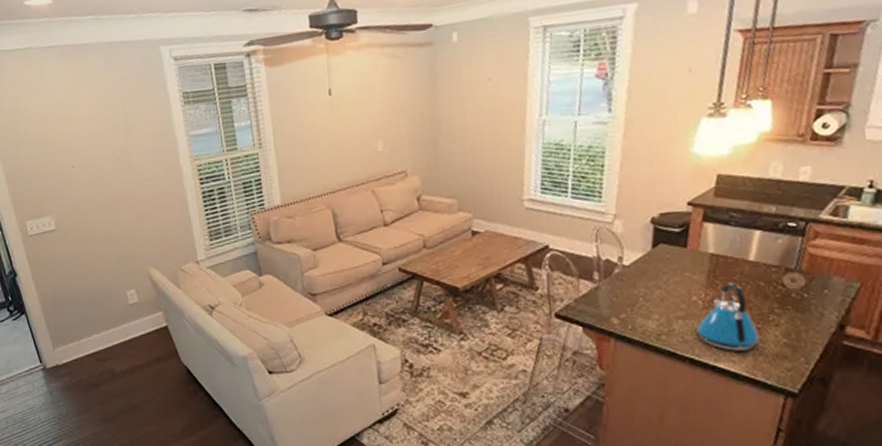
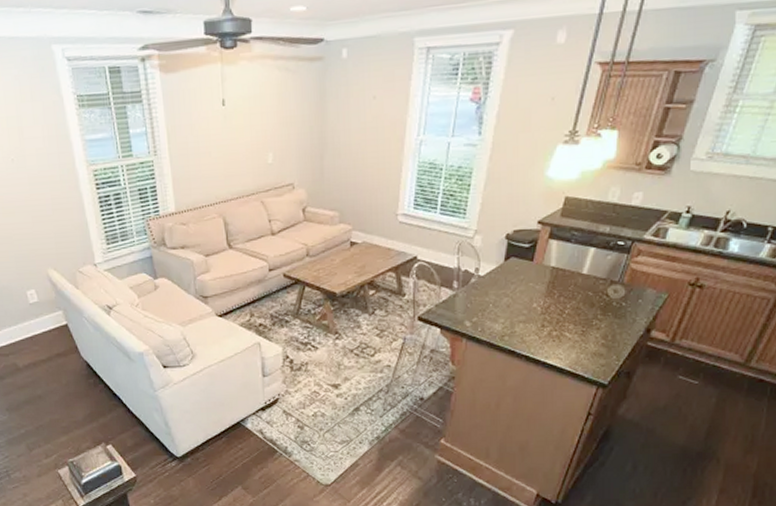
kettle: present [696,282,759,351] -> none [534,292,583,350]

